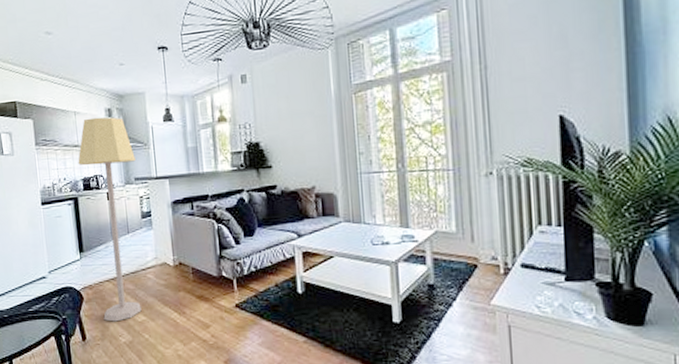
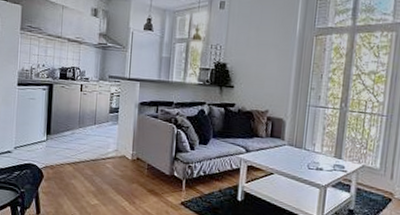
lamp: present [78,117,142,322] -> none [58,14,113,202]

